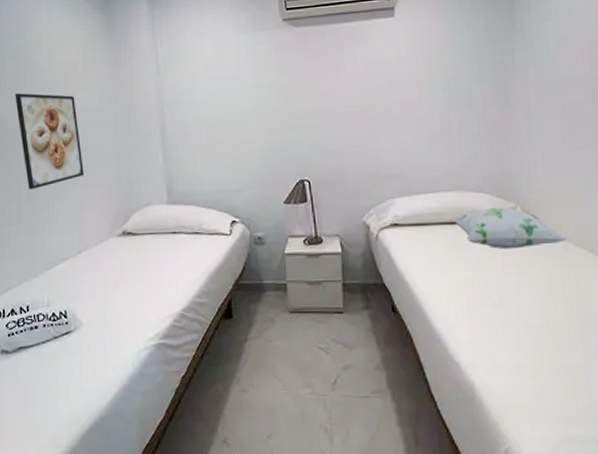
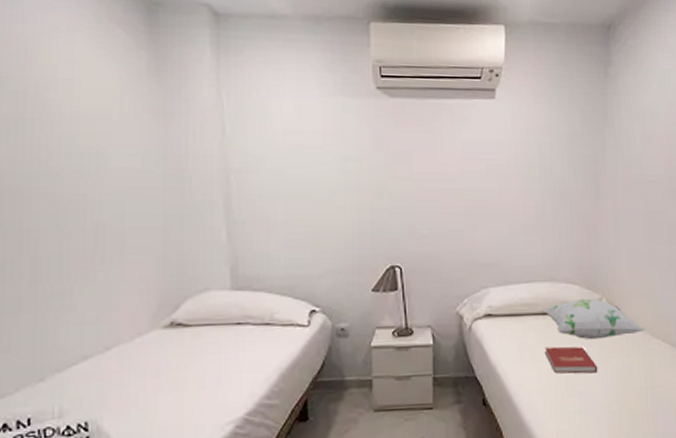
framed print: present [15,93,84,190] -> none [15,141,117,269]
book: none [454,256,514,284] -> present [544,346,598,374]

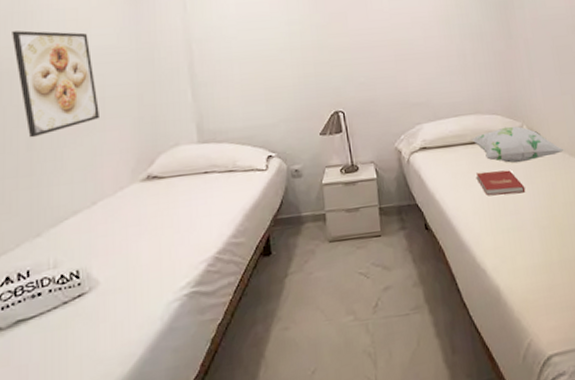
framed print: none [15,141,117,269] -> present [12,30,99,138]

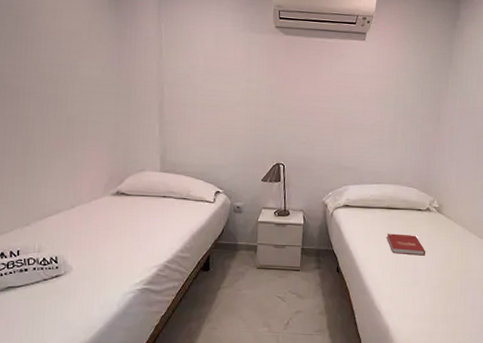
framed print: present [12,30,99,138] -> none [15,53,82,146]
decorative pillow: present [472,126,565,163] -> none [388,199,466,231]

